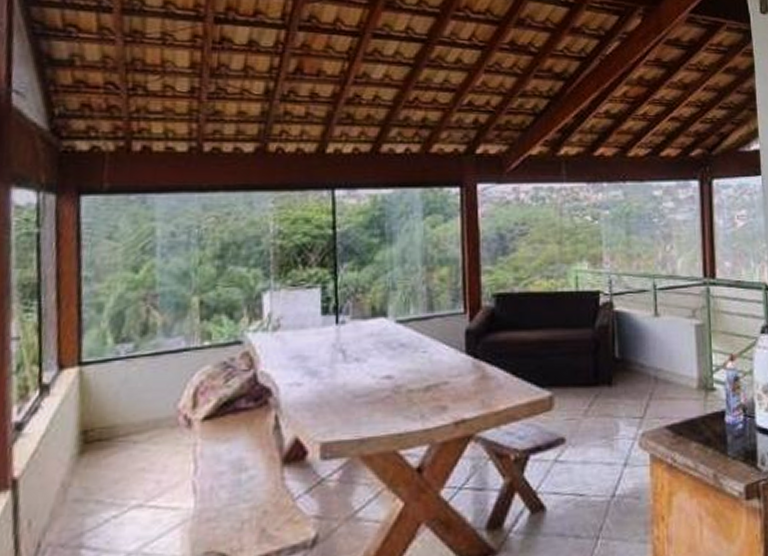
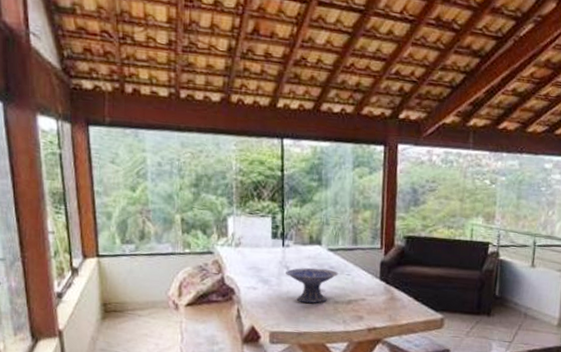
decorative bowl: none [341,347,411,396] -> present [286,267,339,303]

